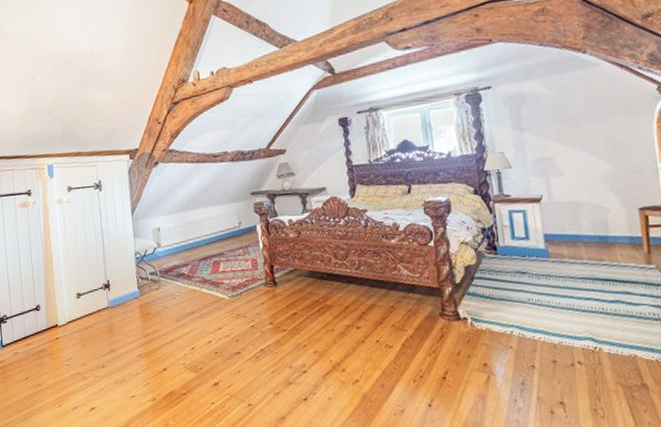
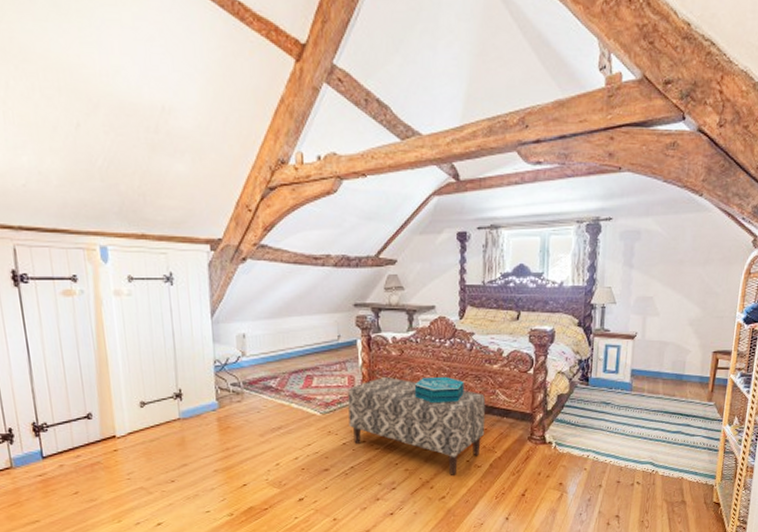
bench: none [252,257,392,357] -> present [348,376,486,475]
decorative box: none [314,254,365,283] -> present [414,376,464,404]

